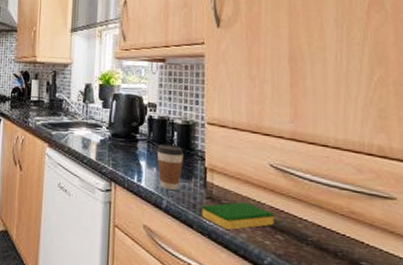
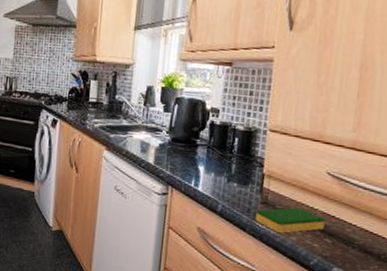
coffee cup: present [156,144,184,191] -> none [215,150,243,196]

